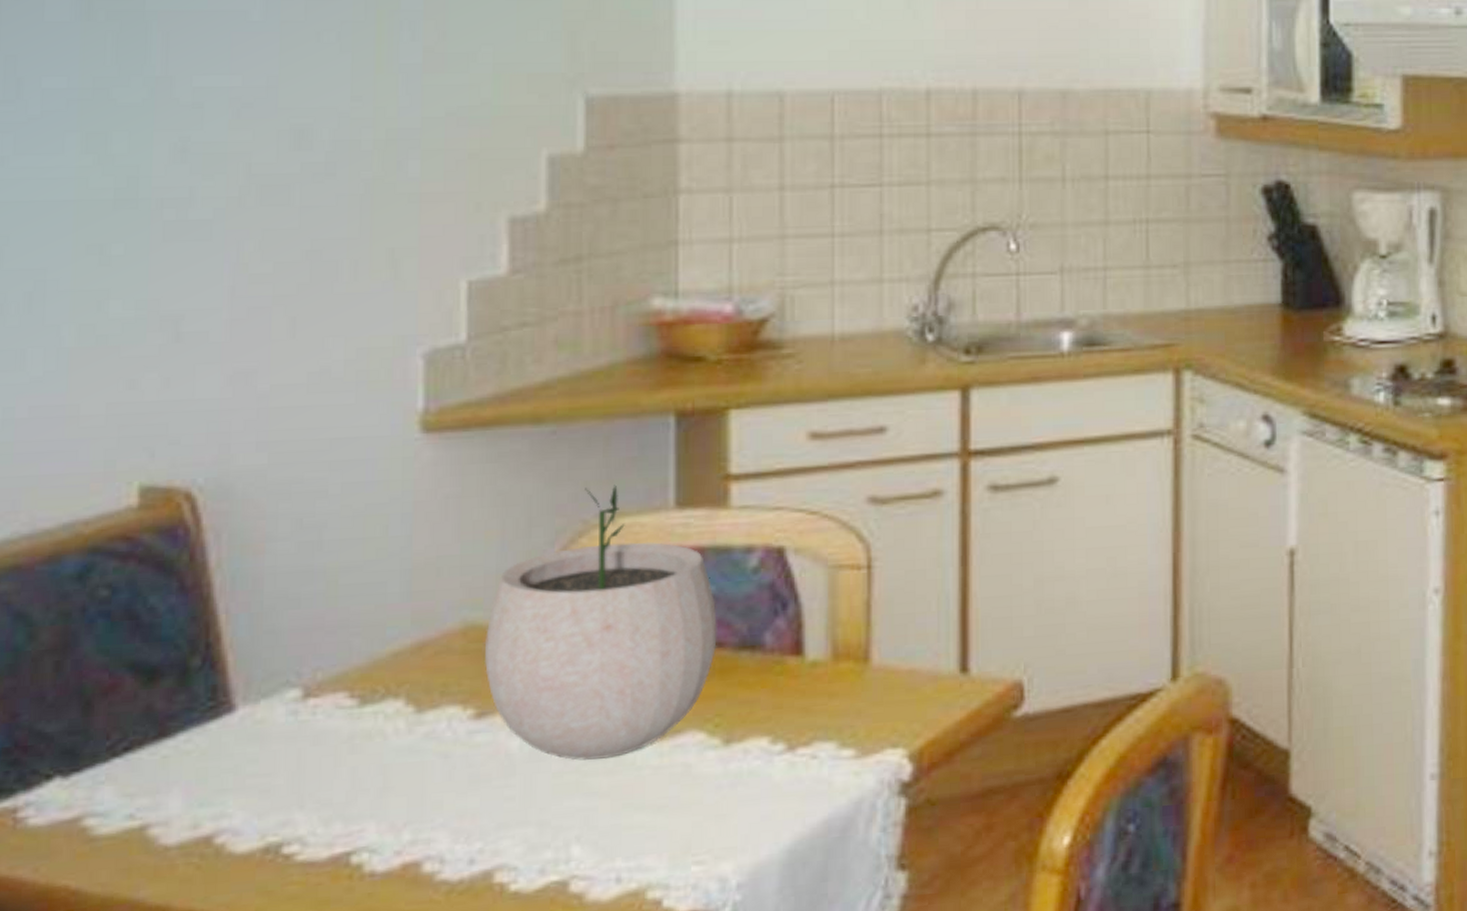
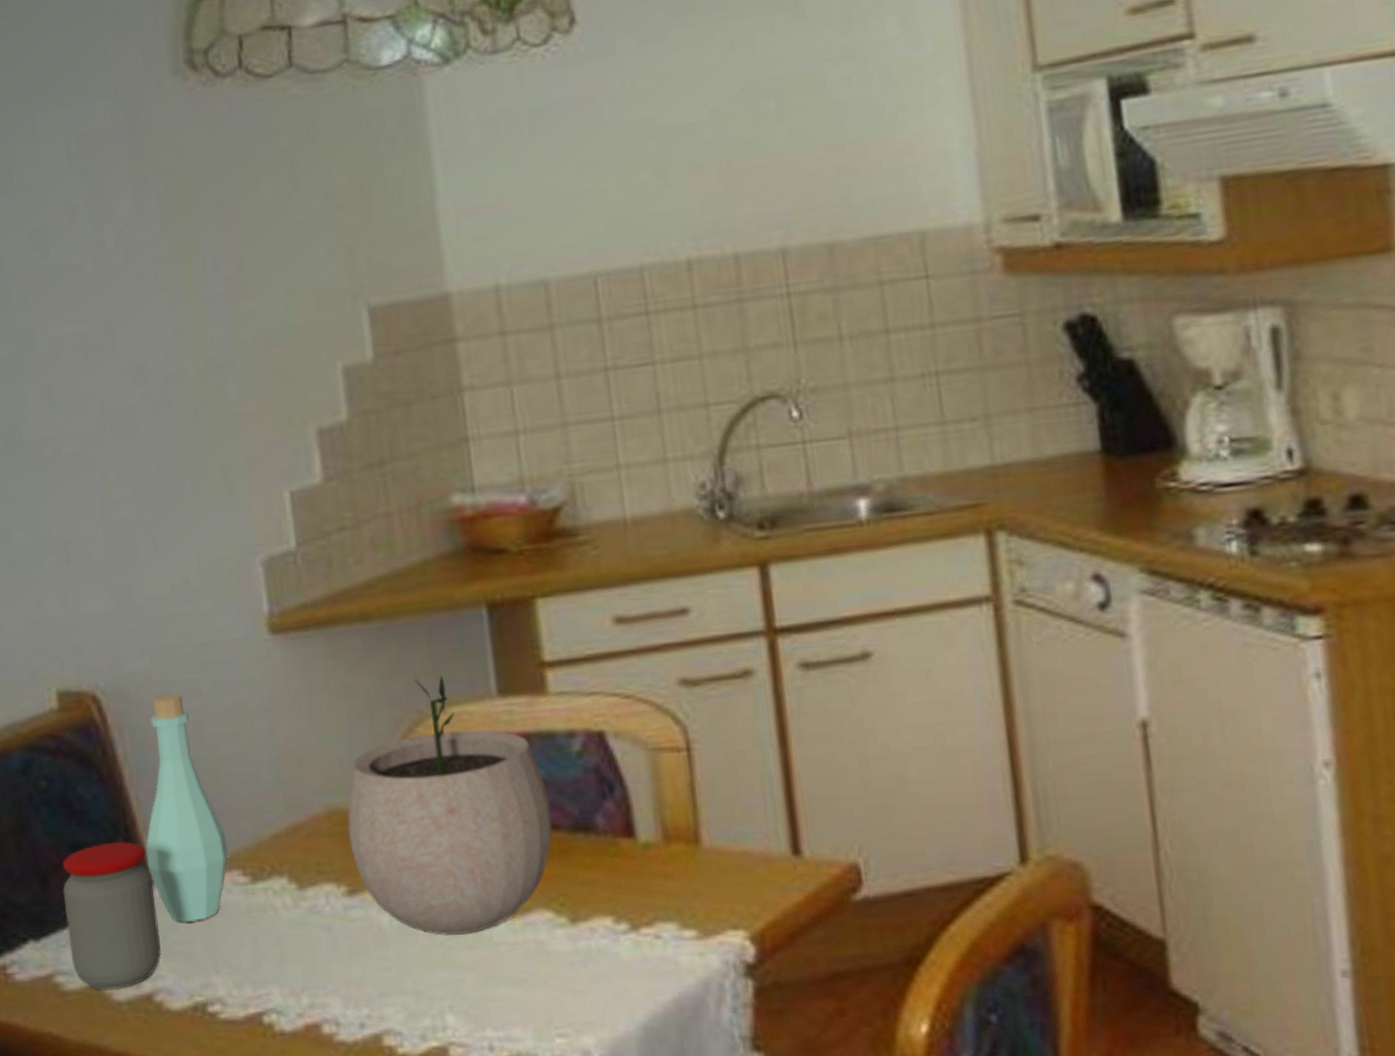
jar: none [109,659,234,834] -> present [62,841,161,991]
bottle: none [229,493,336,752] -> present [146,693,229,922]

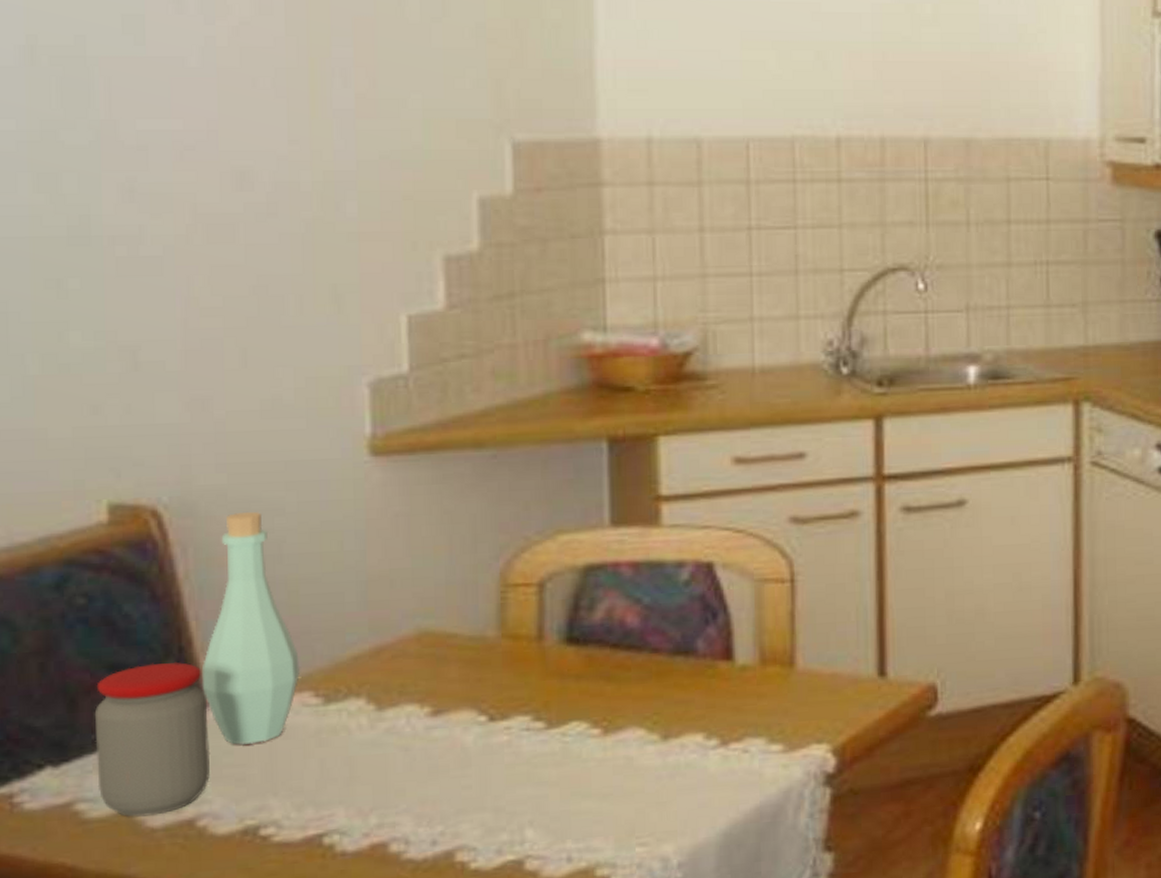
plant pot: present [347,676,553,936] -> none [437,504,653,754]

